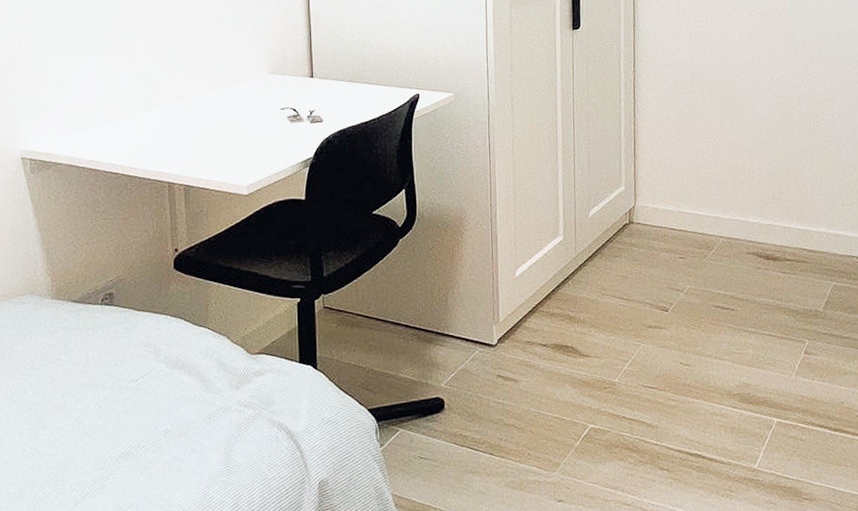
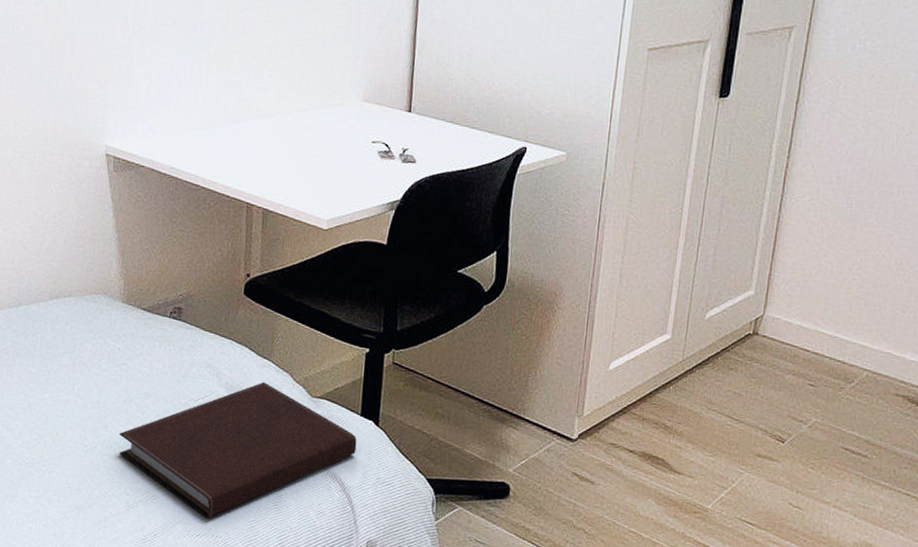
notebook: none [58,349,299,496] -> present [118,382,357,519]

